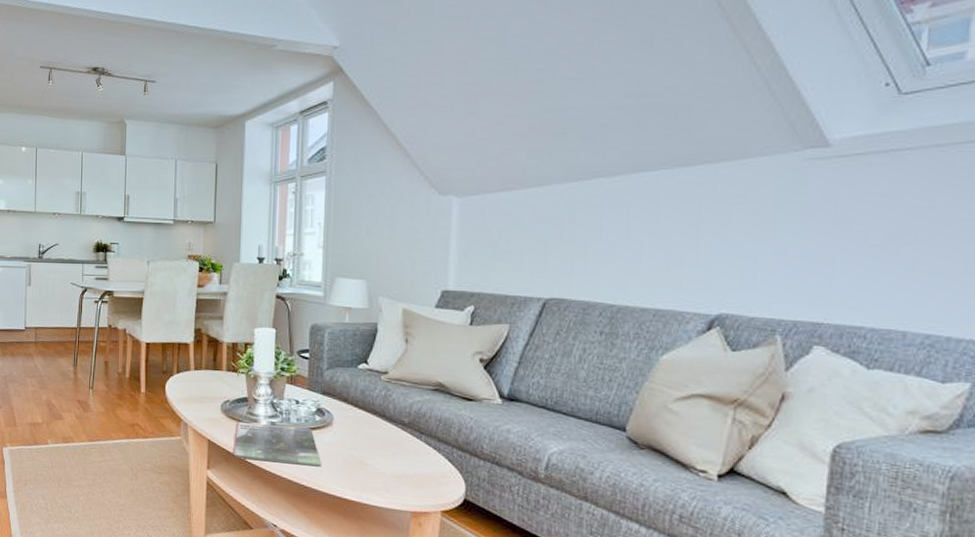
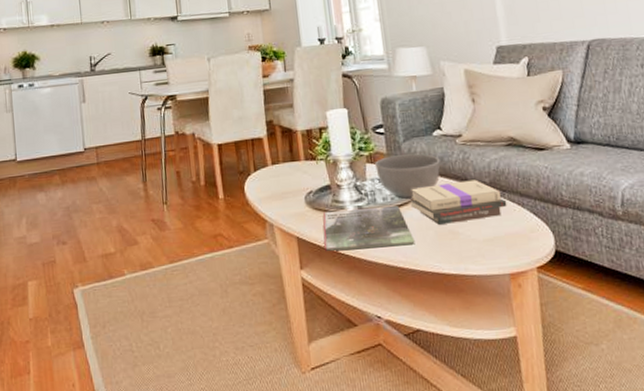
bowl: none [294,380,361,425] -> present [375,153,441,200]
books: none [323,414,423,456] -> present [410,179,507,225]

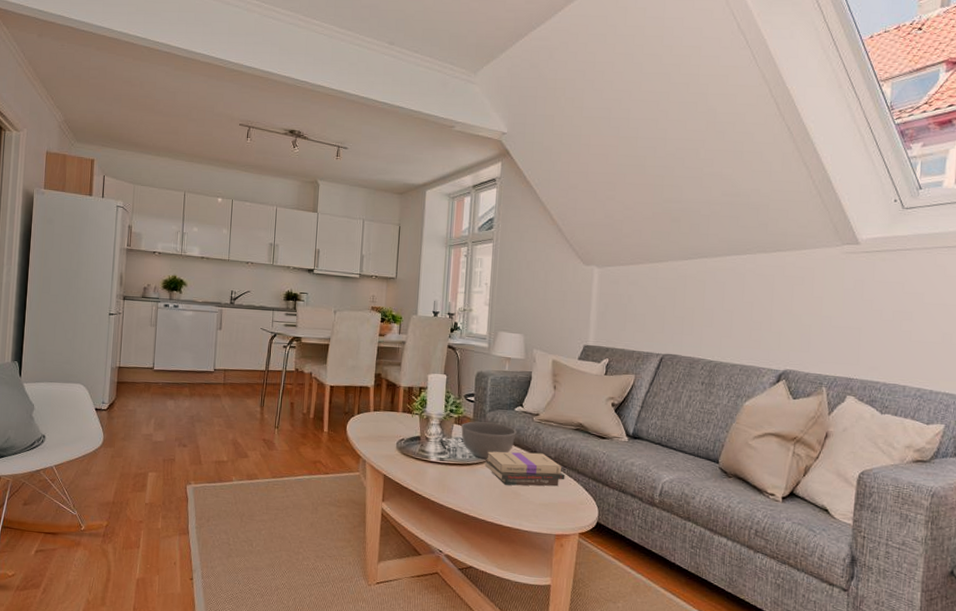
magazine: present [323,206,415,252] -> none [406,457,482,498]

